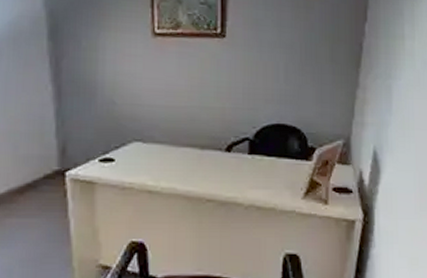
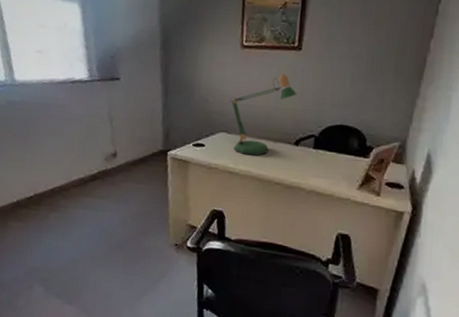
desk lamp: none [143,66,225,169] -> present [230,74,297,156]

